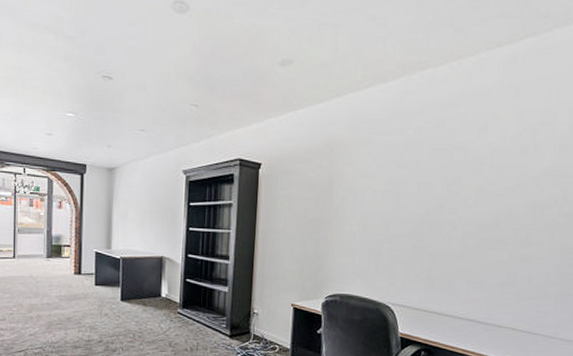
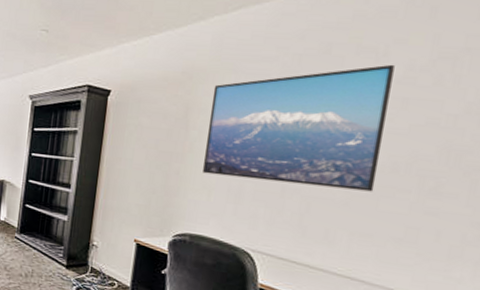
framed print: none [347,136,492,245] -> present [203,64,395,192]

